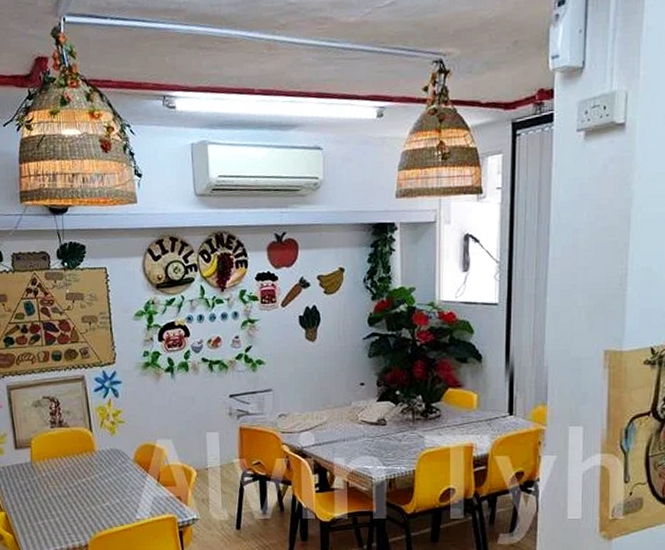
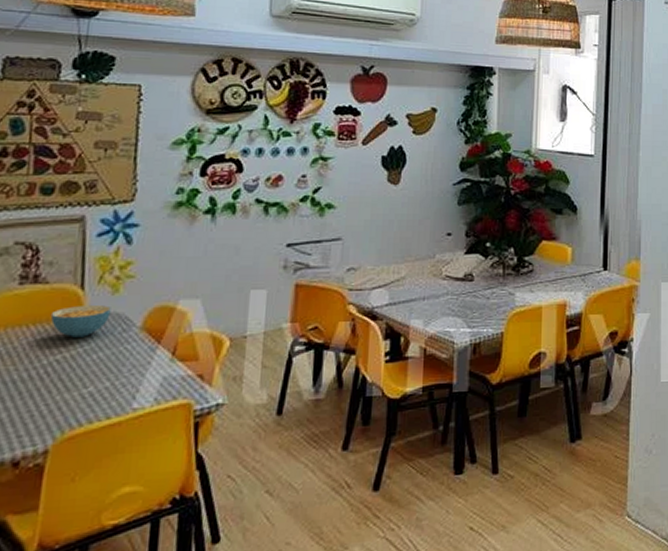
cereal bowl: none [74,442,112,467] -> present [50,304,111,338]

